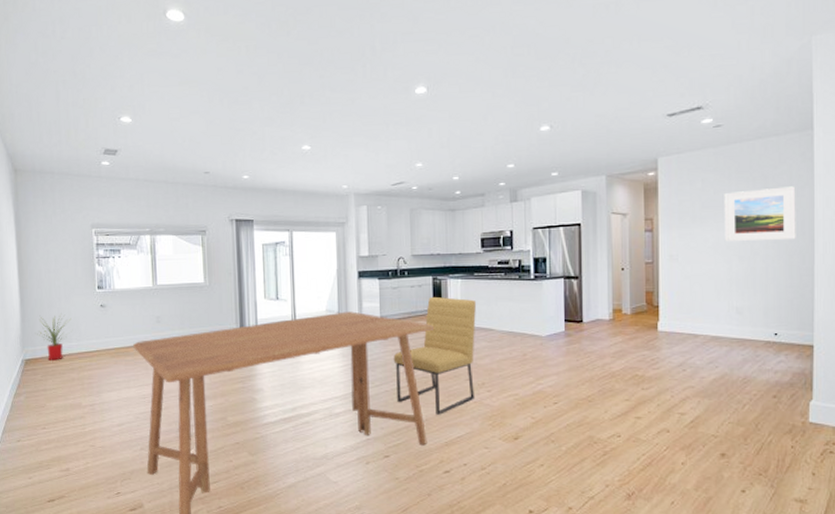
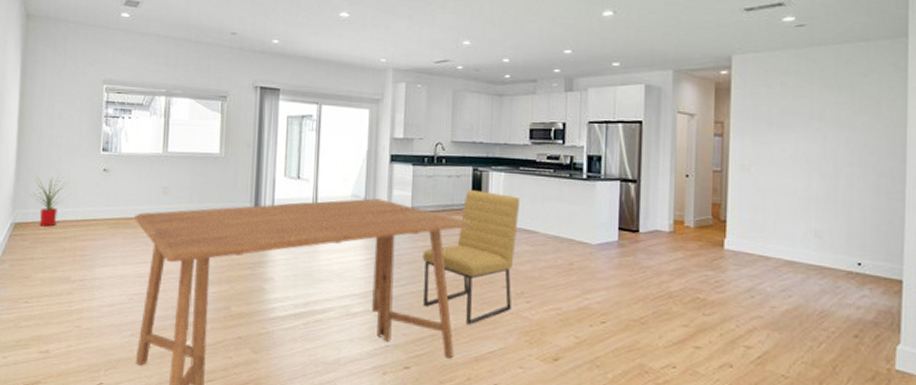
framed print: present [724,186,796,241] -> none [804,98,887,157]

